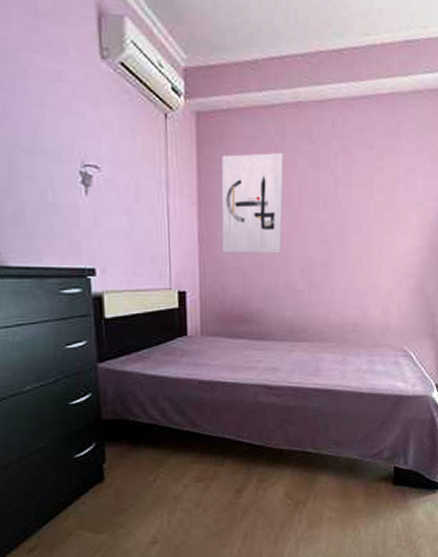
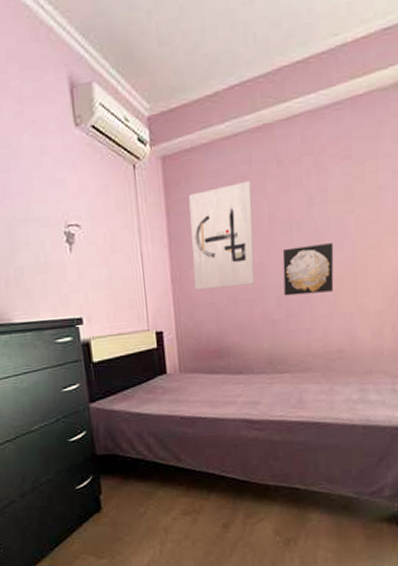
wall art: none [308,223,354,269] -> present [282,243,334,296]

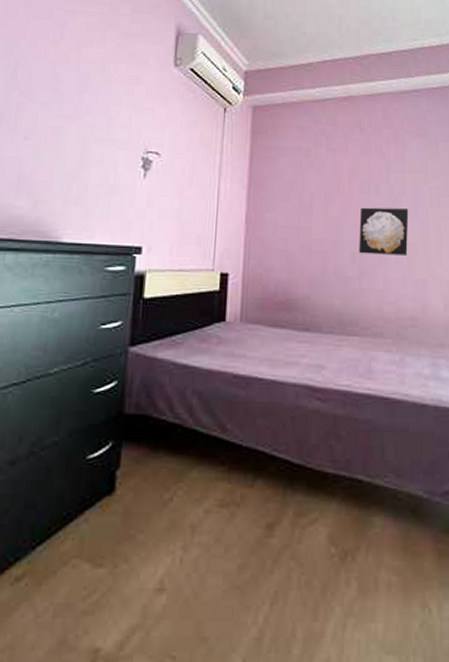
wall art: present [188,180,256,291] -> none [269,140,334,238]

